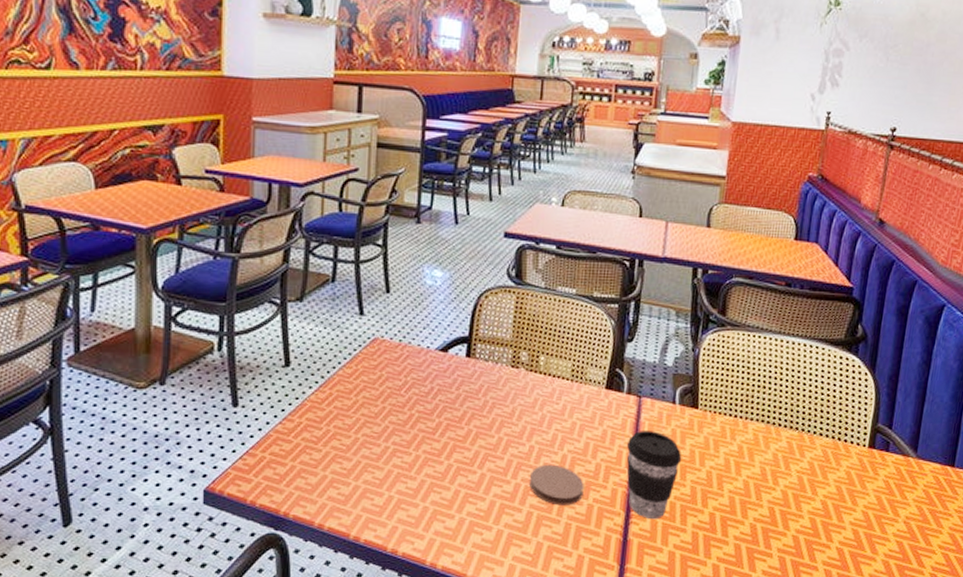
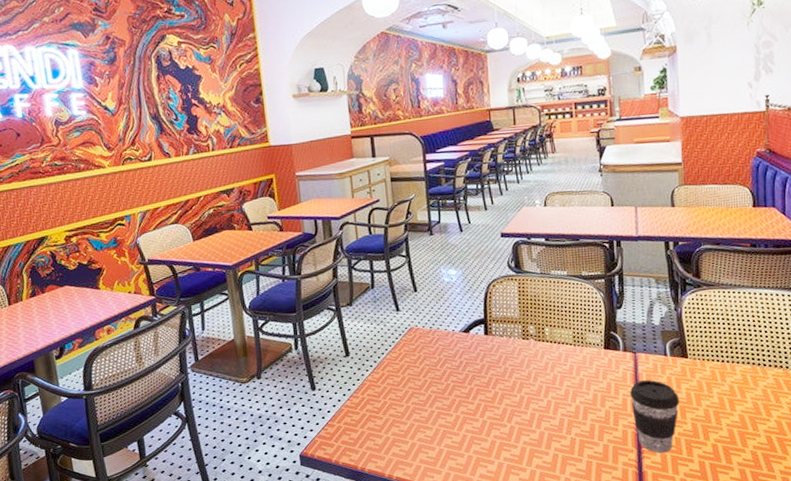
coaster: present [529,464,584,506] -> none [551,414,598,447]

